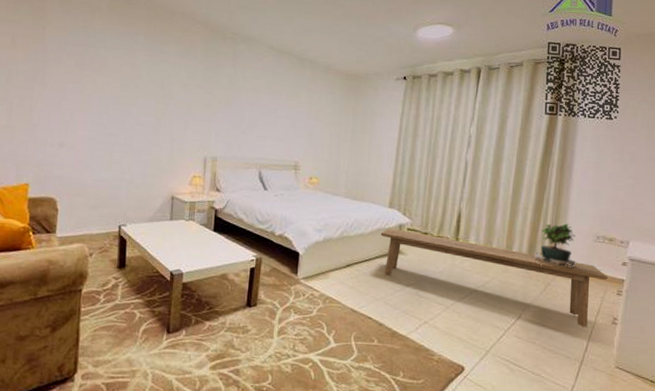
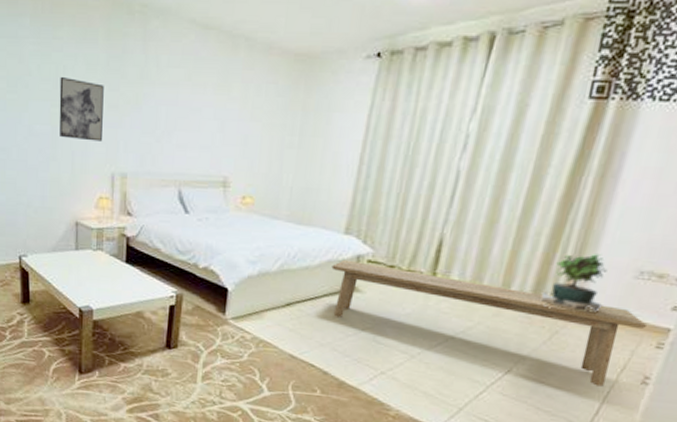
wall art: none [162,81,201,132] -> present [59,77,104,142]

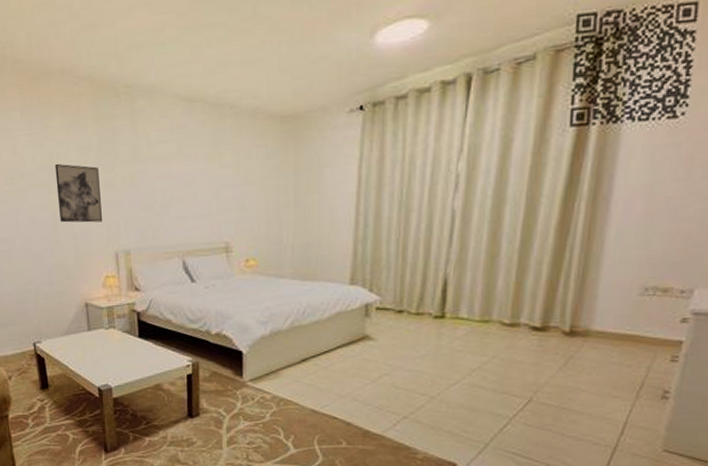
bench: present [331,259,648,387] -> none [341,309,660,406]
potted plant: present [540,254,608,314] -> none [550,276,613,335]

